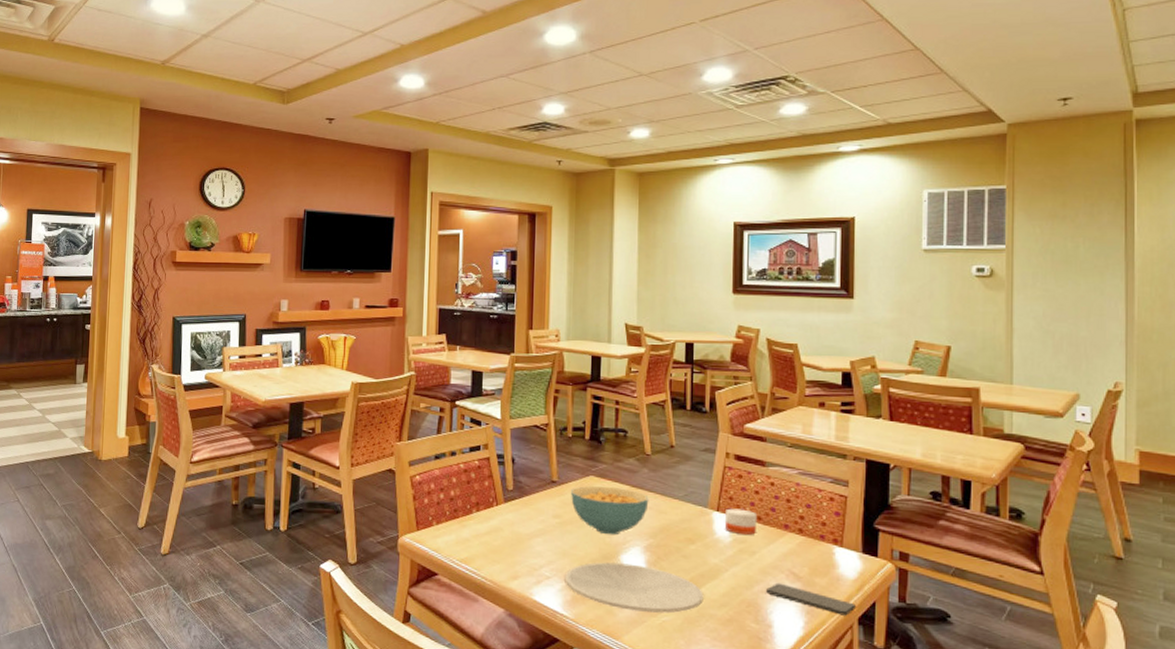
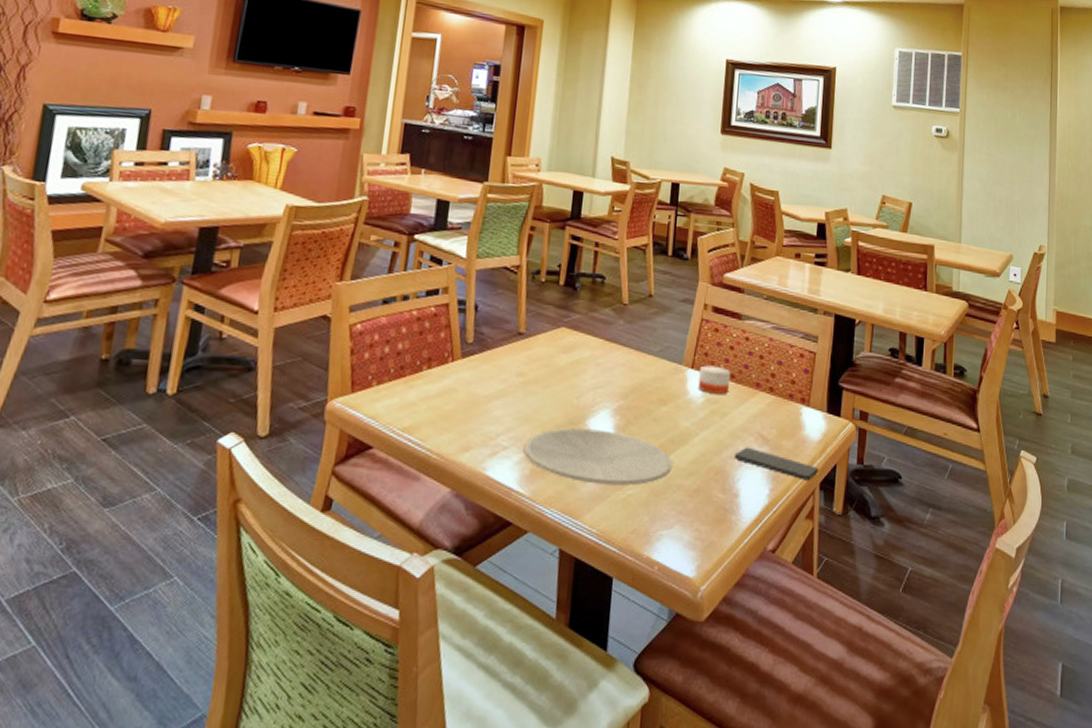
cereal bowl: present [571,486,649,535] -> none [538,339,623,397]

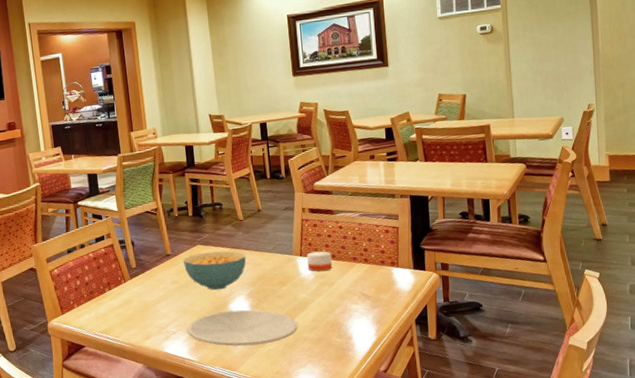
cereal bowl: none [538,339,623,397] -> present [183,251,247,291]
smartphone: present [734,447,818,481] -> none [344,303,413,320]

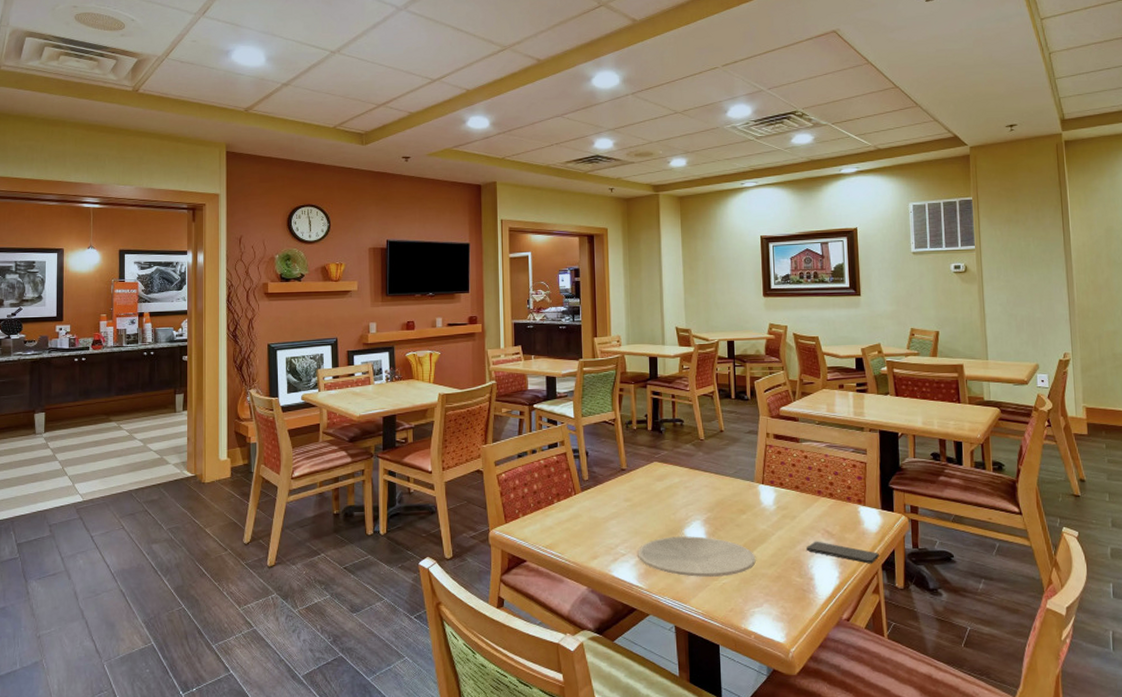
cereal bowl: present [183,251,247,291] -> none [639,471,705,513]
candle: present [307,250,333,272] -> none [769,479,796,502]
smartphone: none [344,303,413,320] -> present [806,541,879,564]

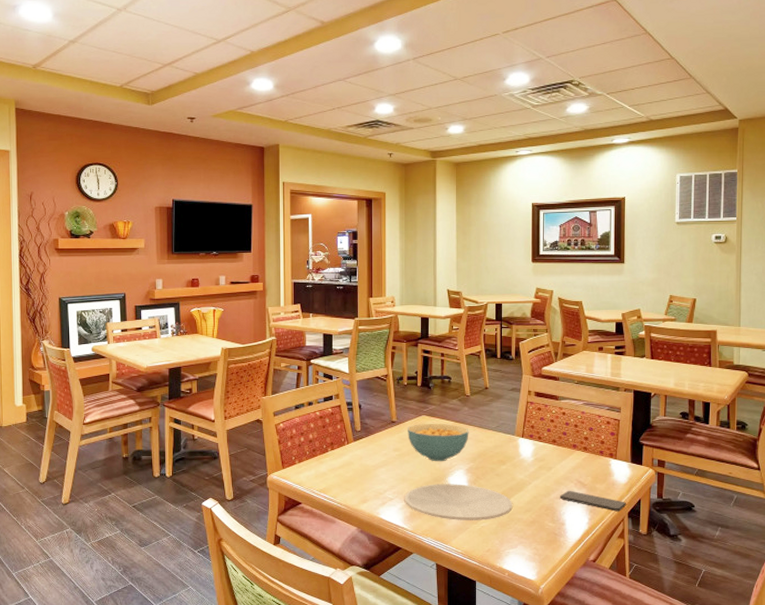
cereal bowl: none [639,471,705,513] -> present [408,424,469,462]

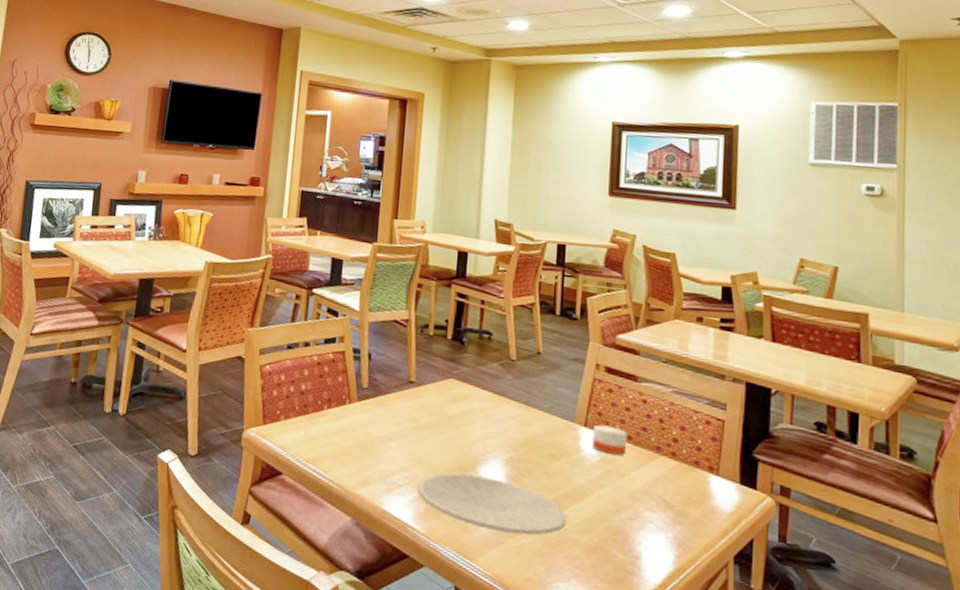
cereal bowl: present [408,424,469,462] -> none [429,389,512,445]
candle: none [529,433,553,454] -> present [593,424,628,455]
smartphone: present [559,490,626,512] -> none [633,510,732,553]

